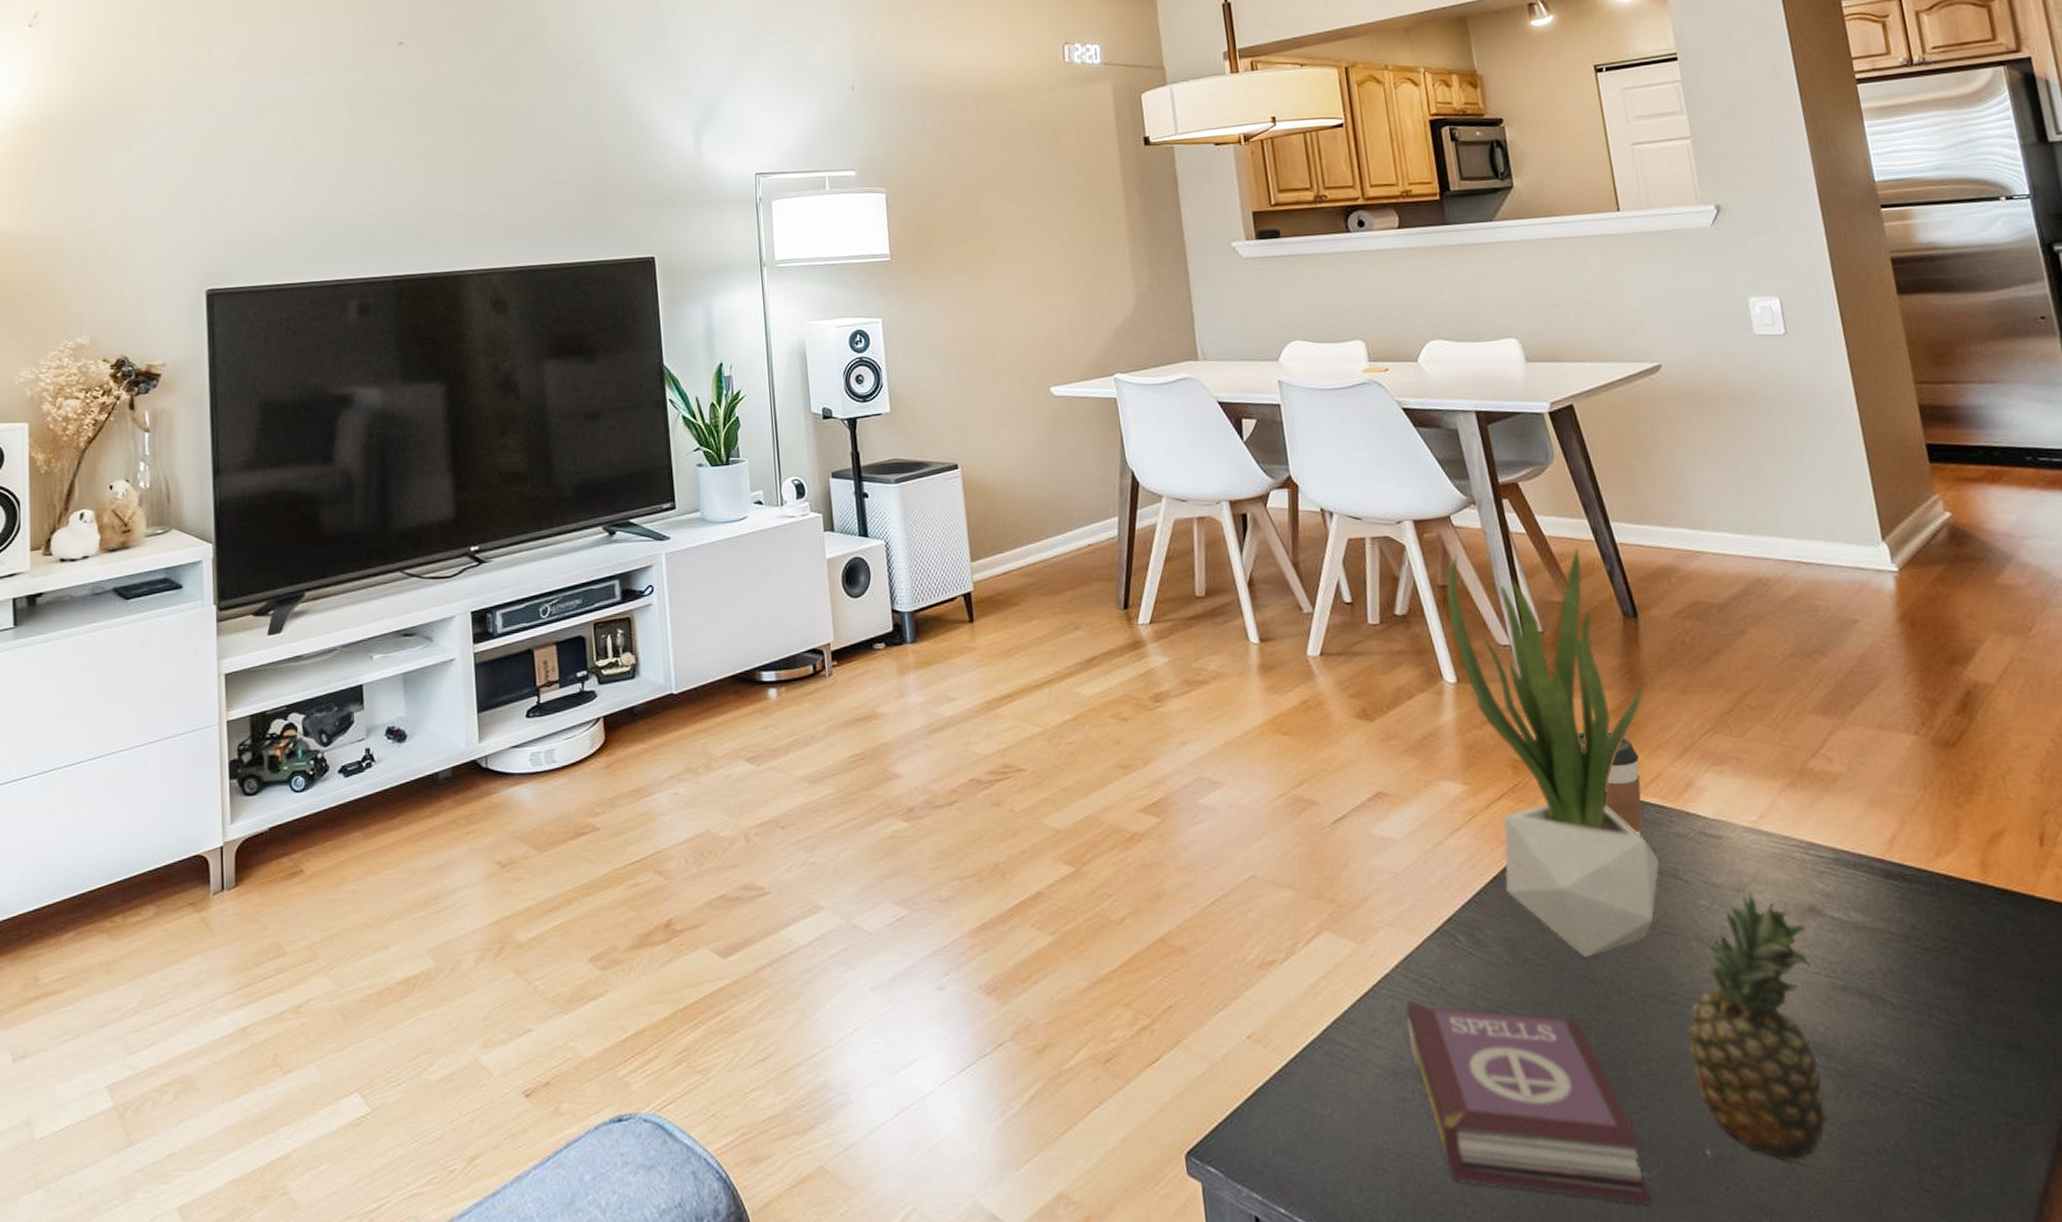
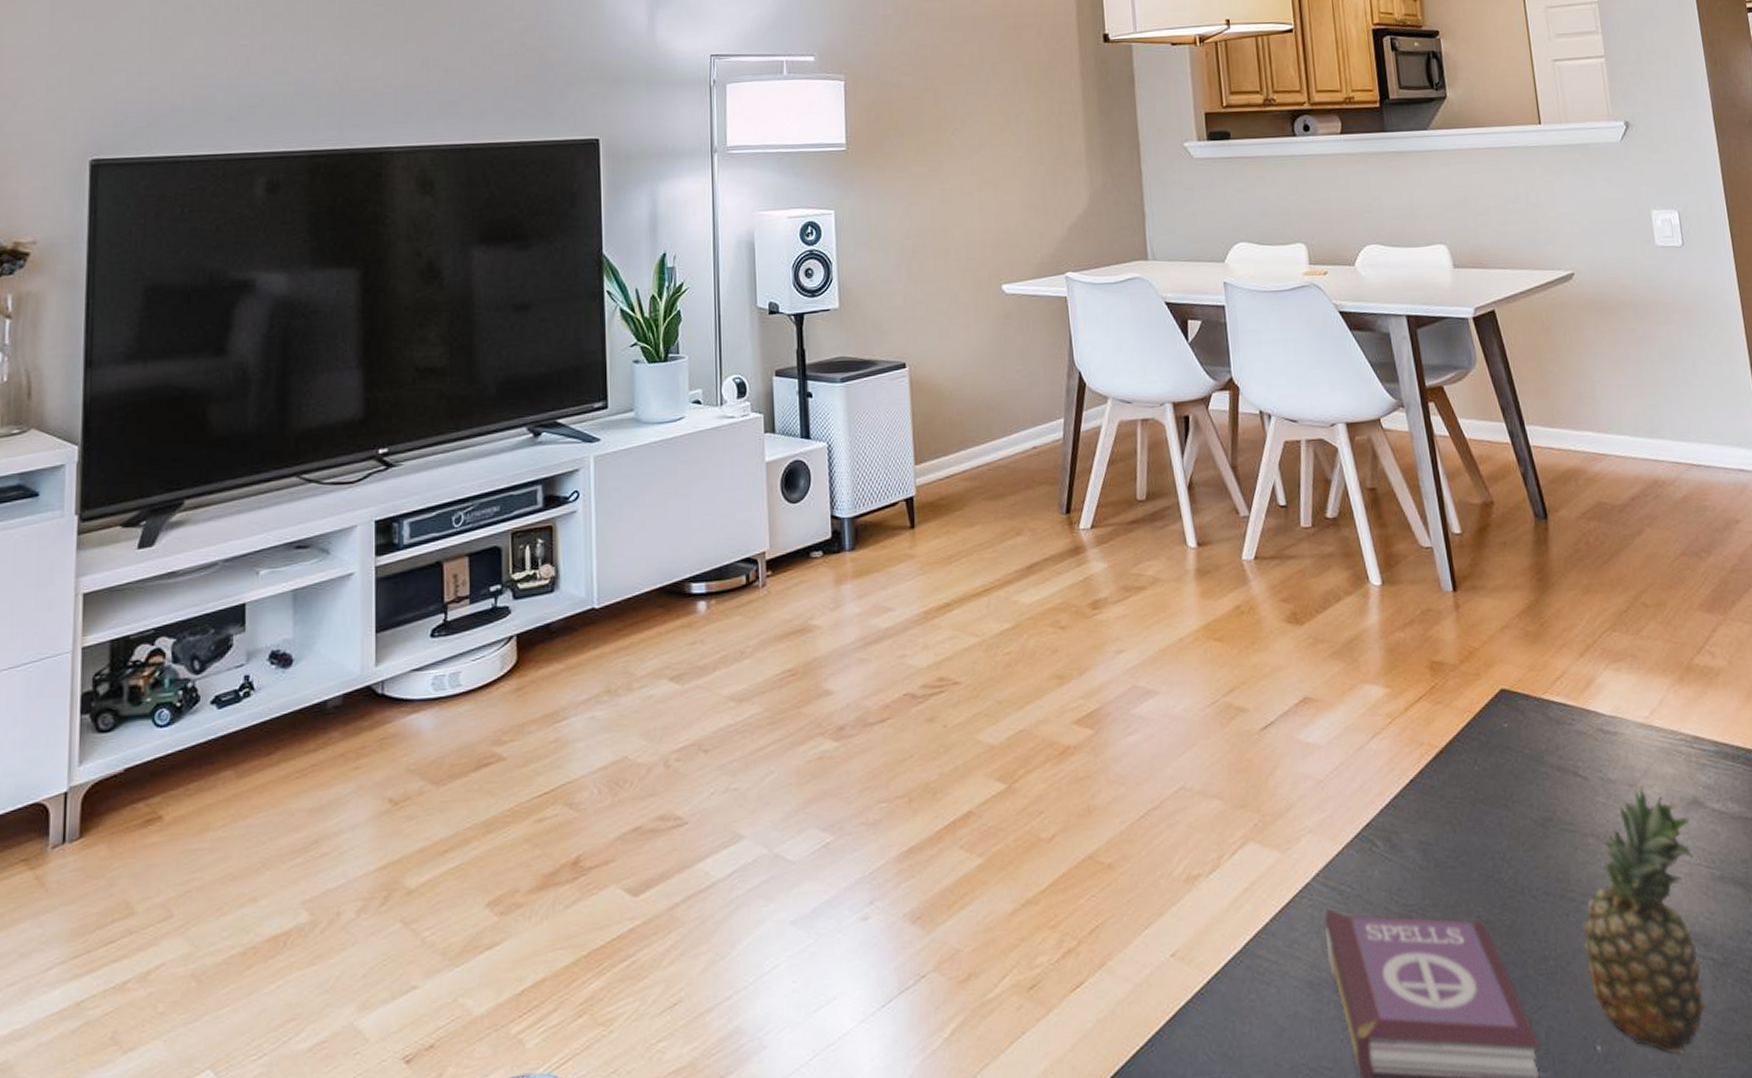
potted plant: present [1445,548,1660,957] -> none [1374,451,1562,858]
coffee cup: present [1578,731,1642,836] -> none [1491,632,1547,734]

